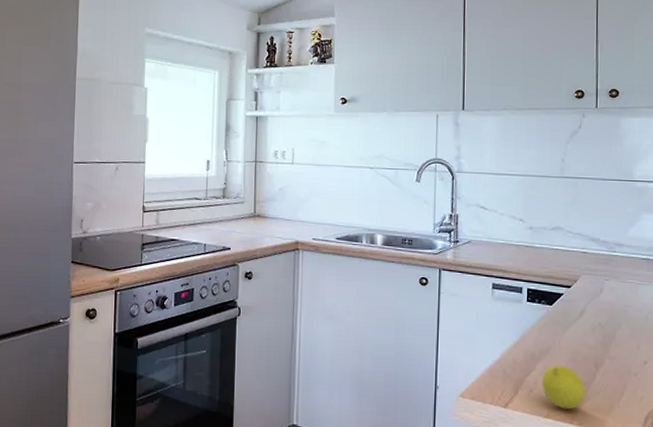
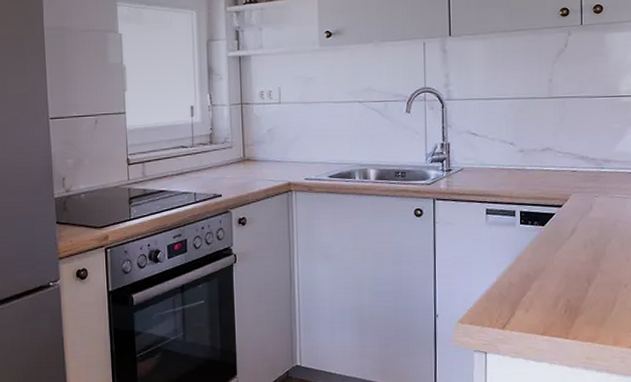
fruit: present [541,365,587,410] -> none [536,283,580,325]

